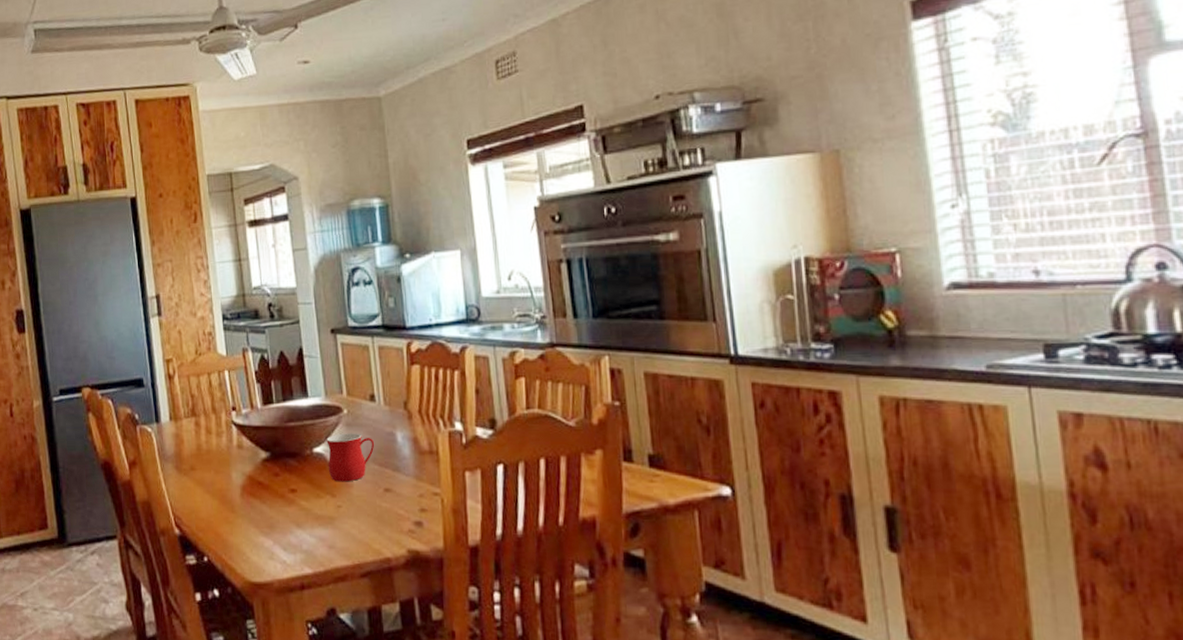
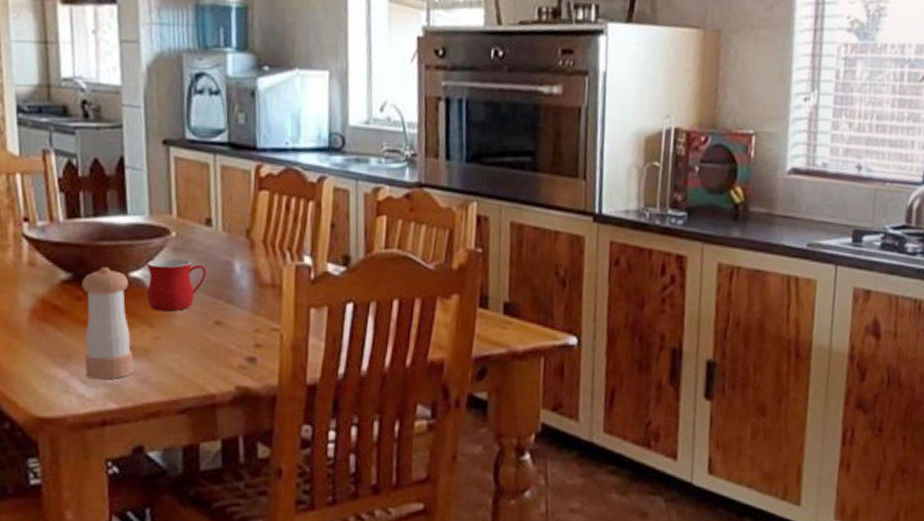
pepper shaker: none [278,445,323,547] -> present [82,267,134,380]

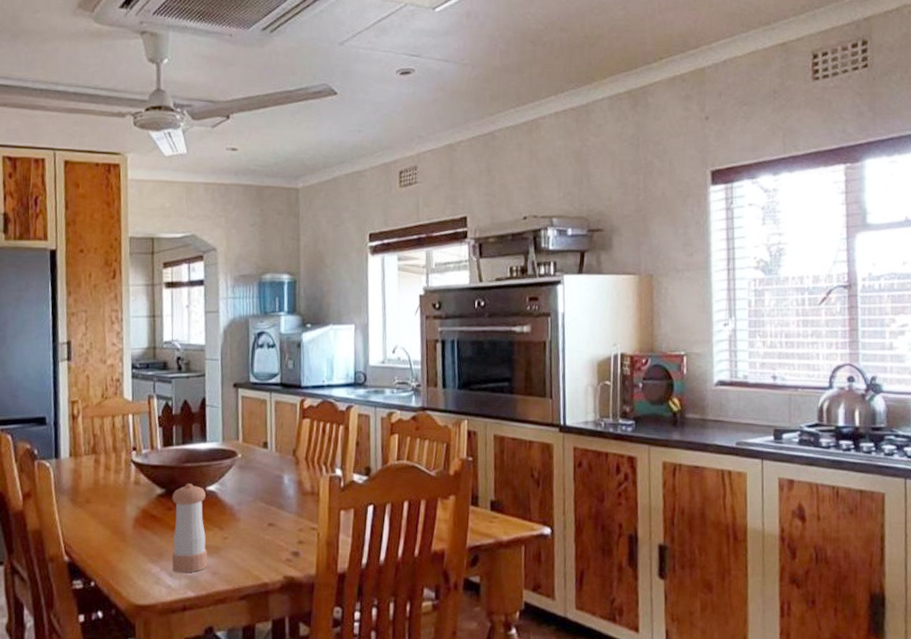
mug: present [146,258,207,312] -> none [218,474,264,517]

